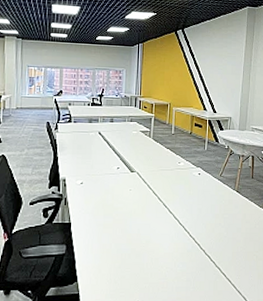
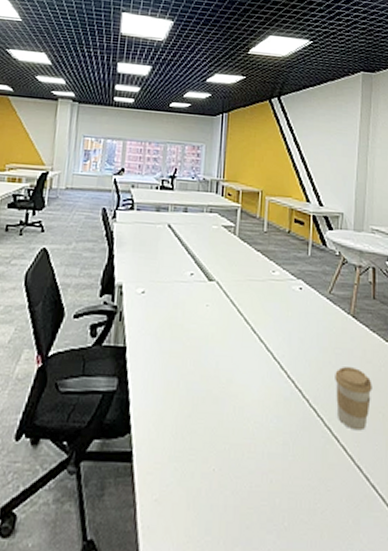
coffee cup: none [223,227,250,268] -> present [335,367,372,431]

